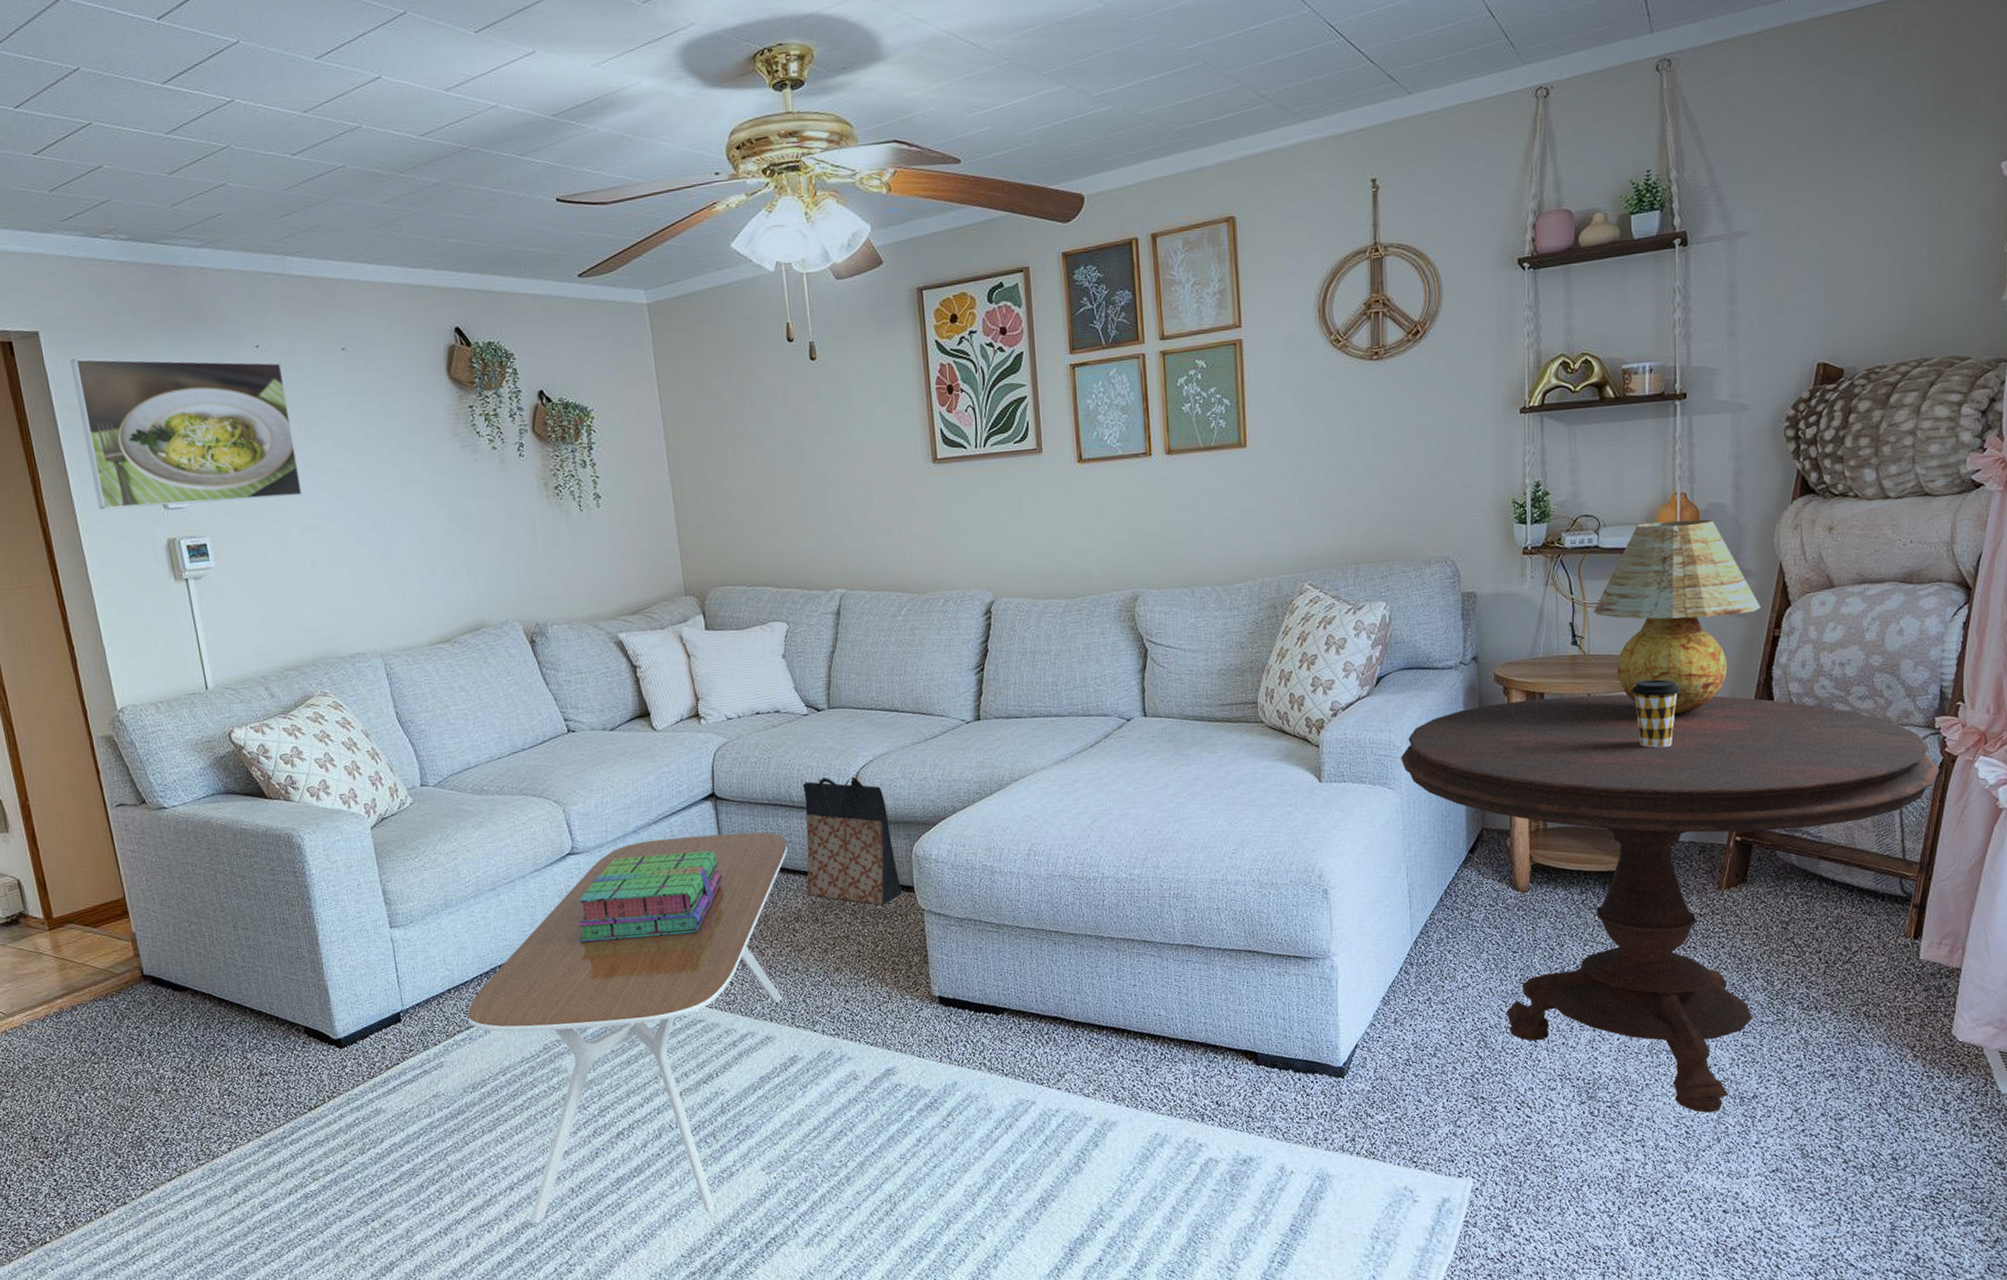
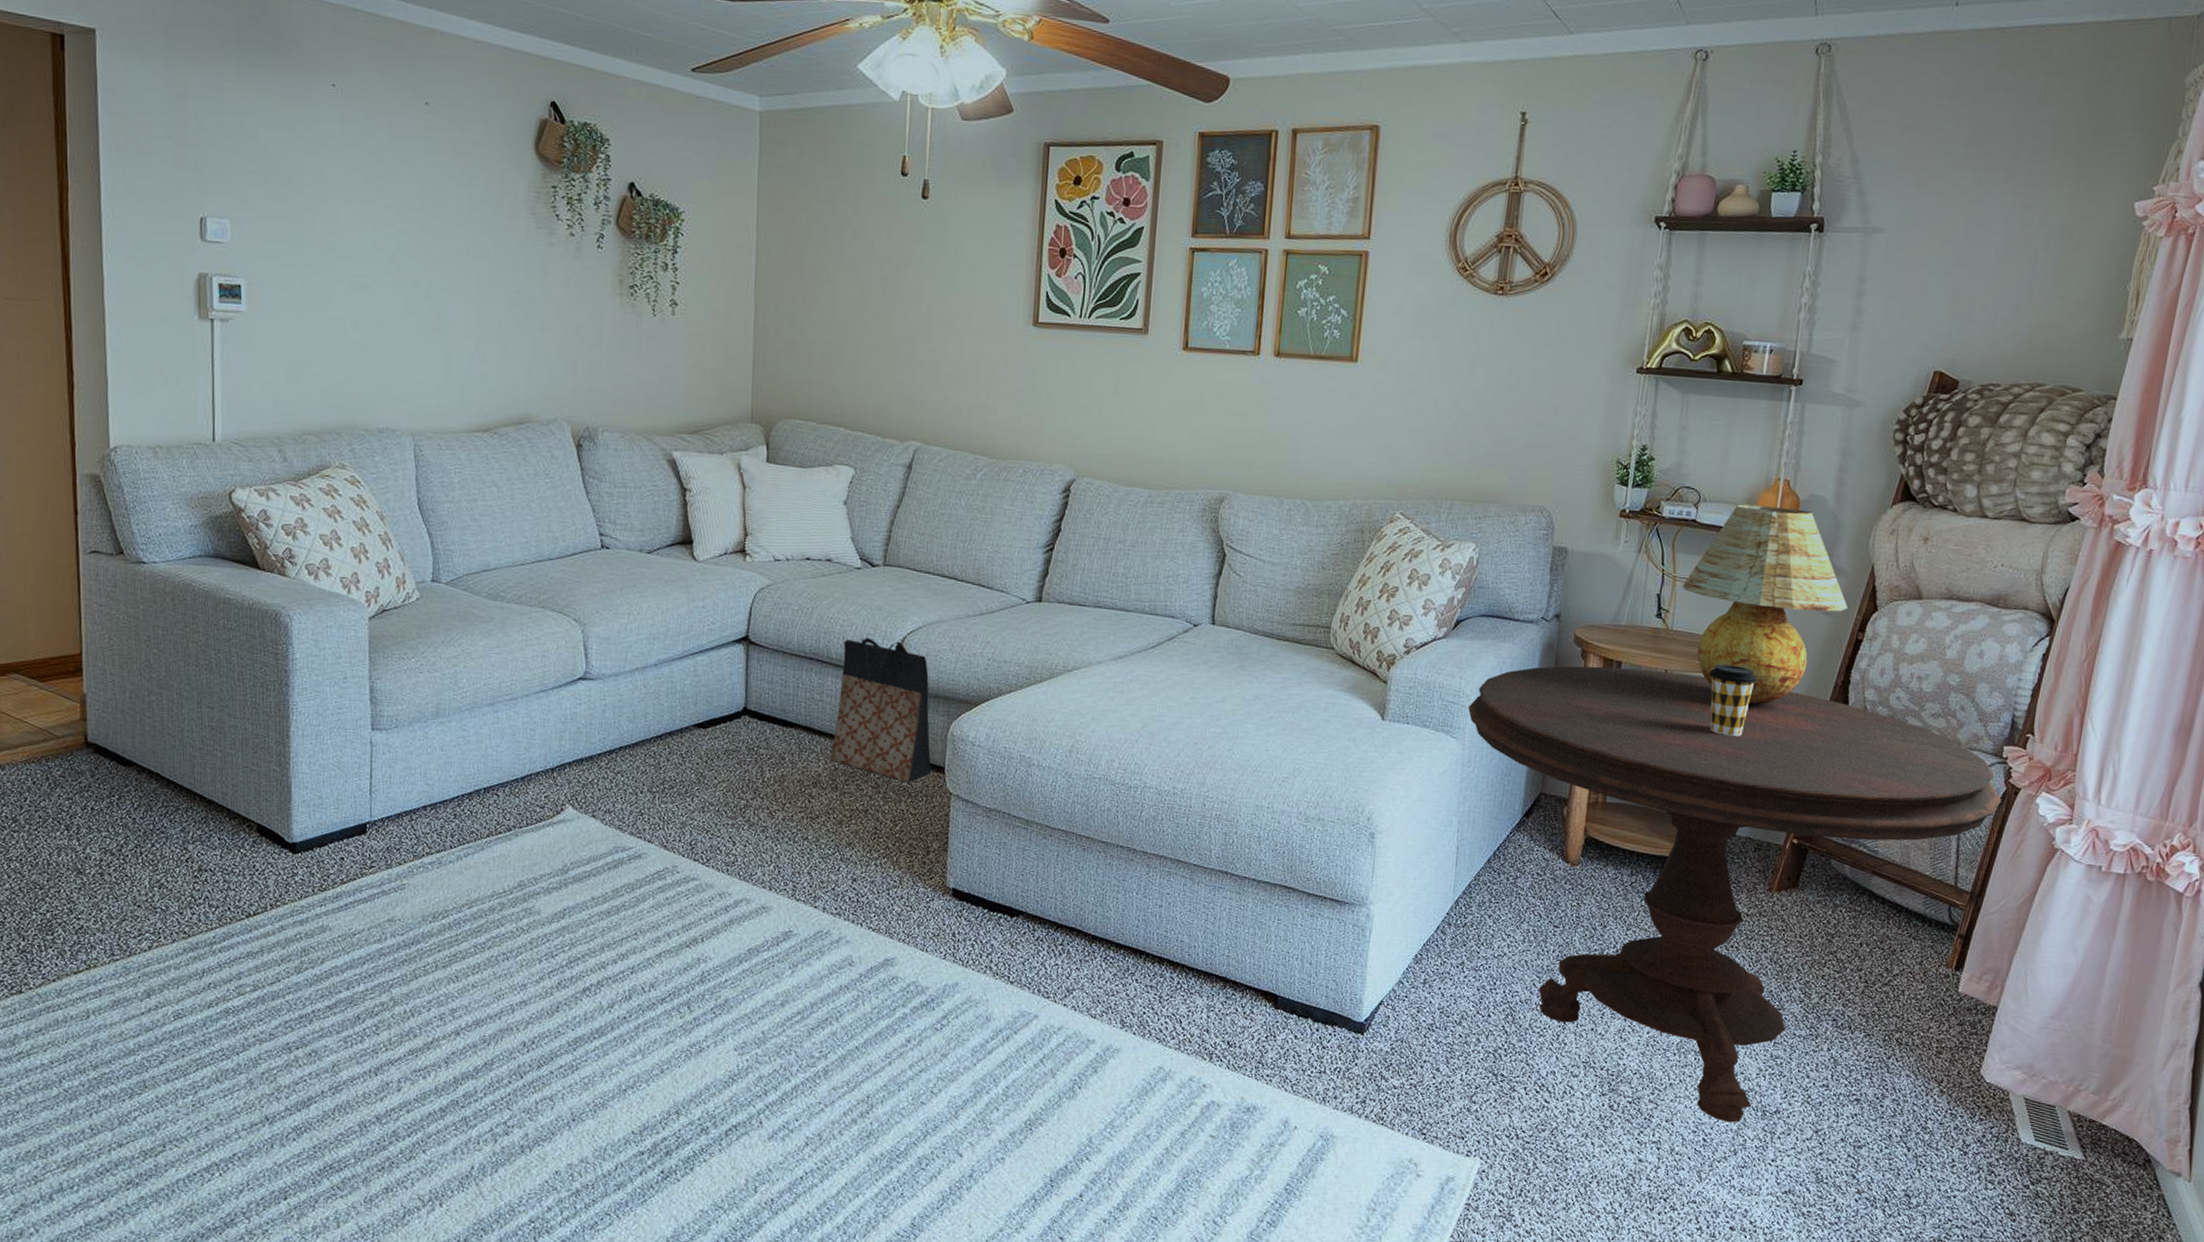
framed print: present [70,358,303,510] -> none [124,64,357,251]
coffee table: present [467,832,787,1224] -> none [440,676,817,1090]
stack of books: present [577,850,723,943] -> none [576,691,742,783]

